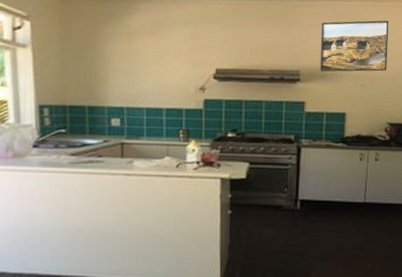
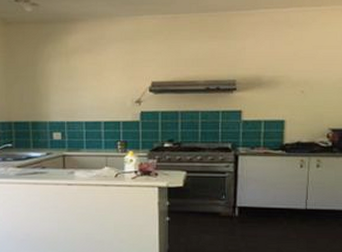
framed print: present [320,20,389,72] -> none [257,25,330,81]

